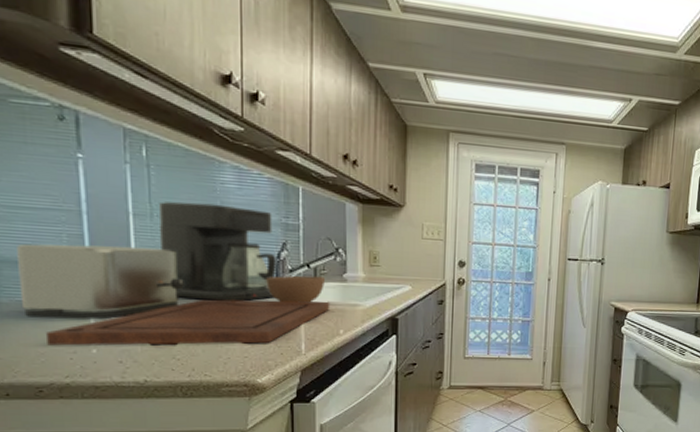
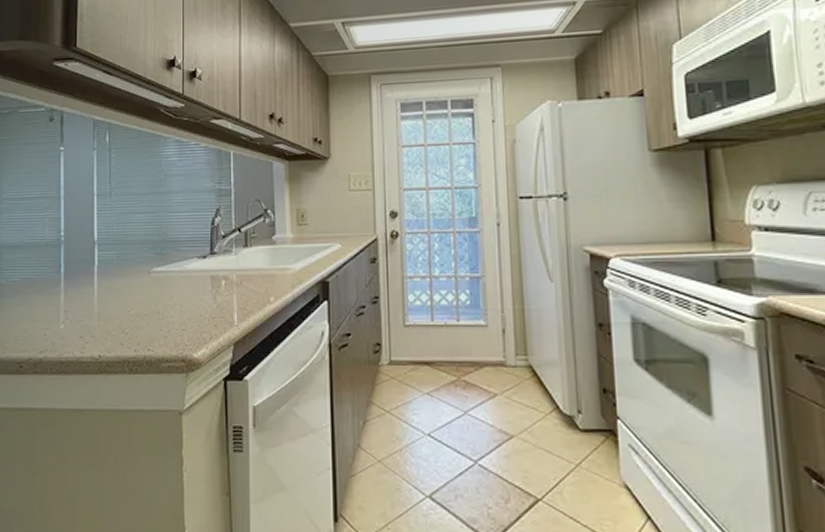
toaster: present [17,243,184,320] -> none [13,224,134,296]
cutting board: present [46,299,330,346] -> none [29,266,261,322]
coffee maker: present [158,201,277,301] -> none [115,177,212,272]
bowl: present [266,275,325,303] -> none [202,240,255,270]

